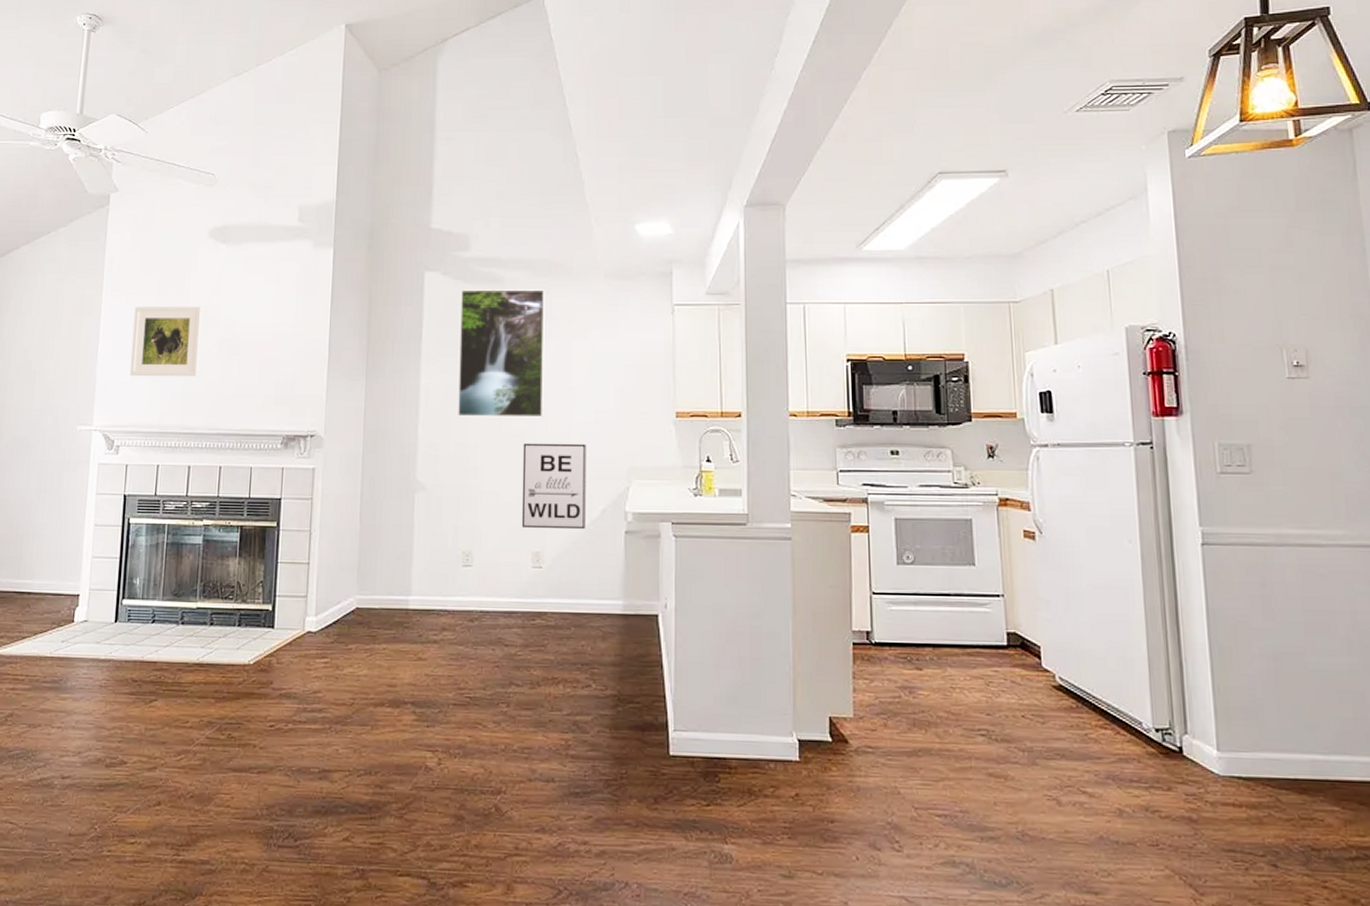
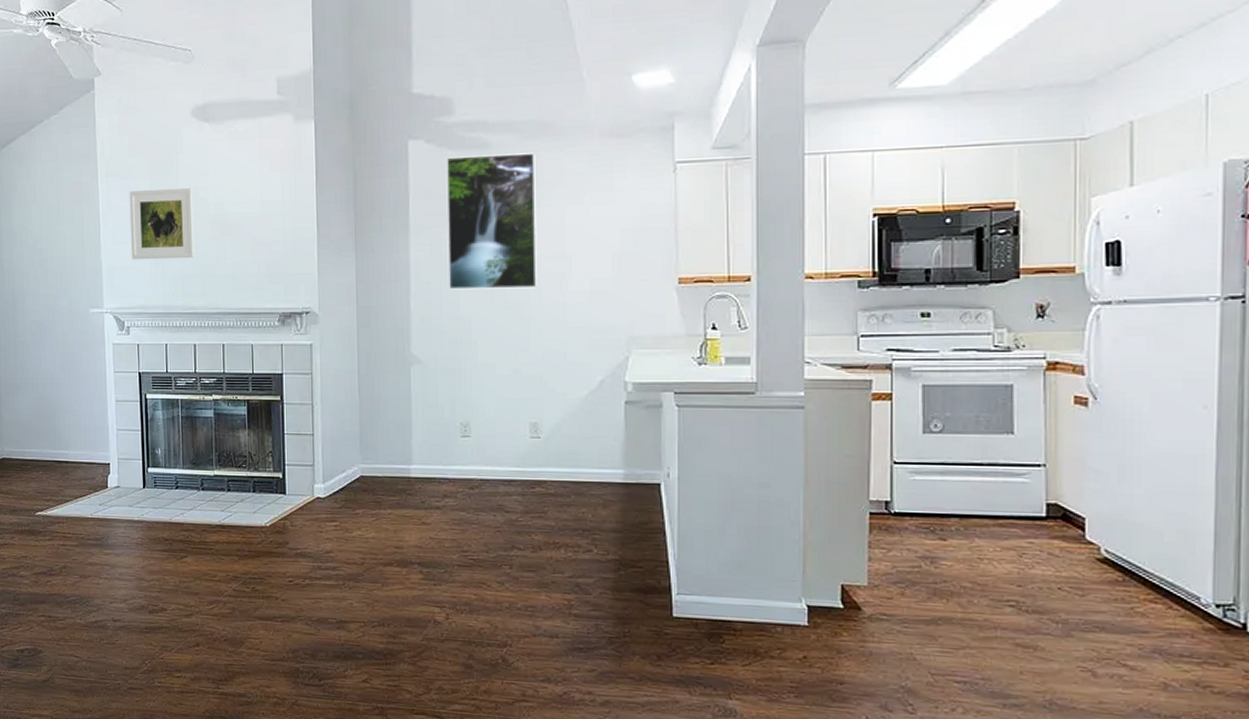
wall art: present [521,443,586,530] -> none [517,313,584,401]

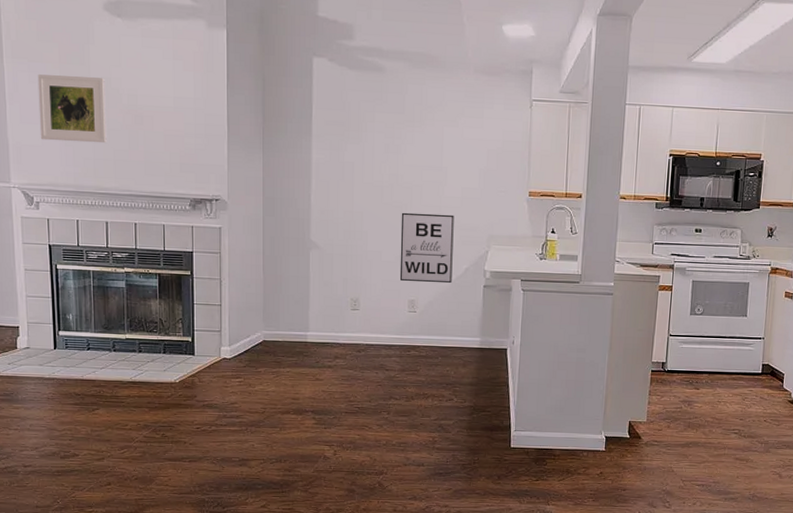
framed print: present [446,152,537,290] -> none [345,76,422,192]
wall art: none [517,313,584,401] -> present [399,212,454,284]

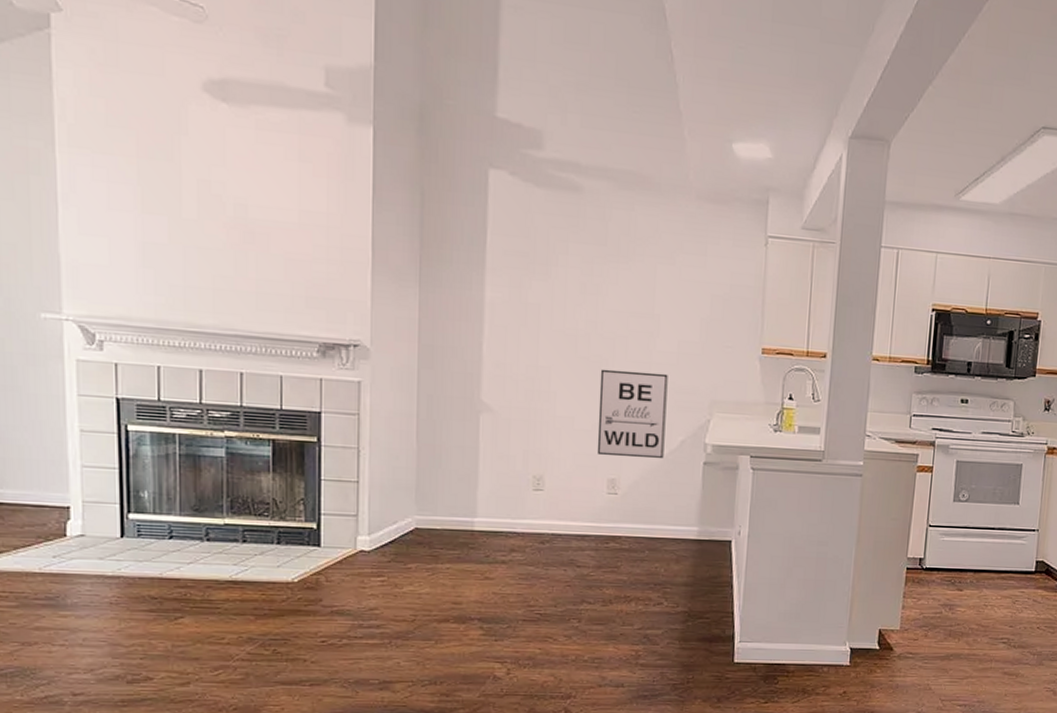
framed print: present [37,74,107,144] -> none [105,171,203,267]

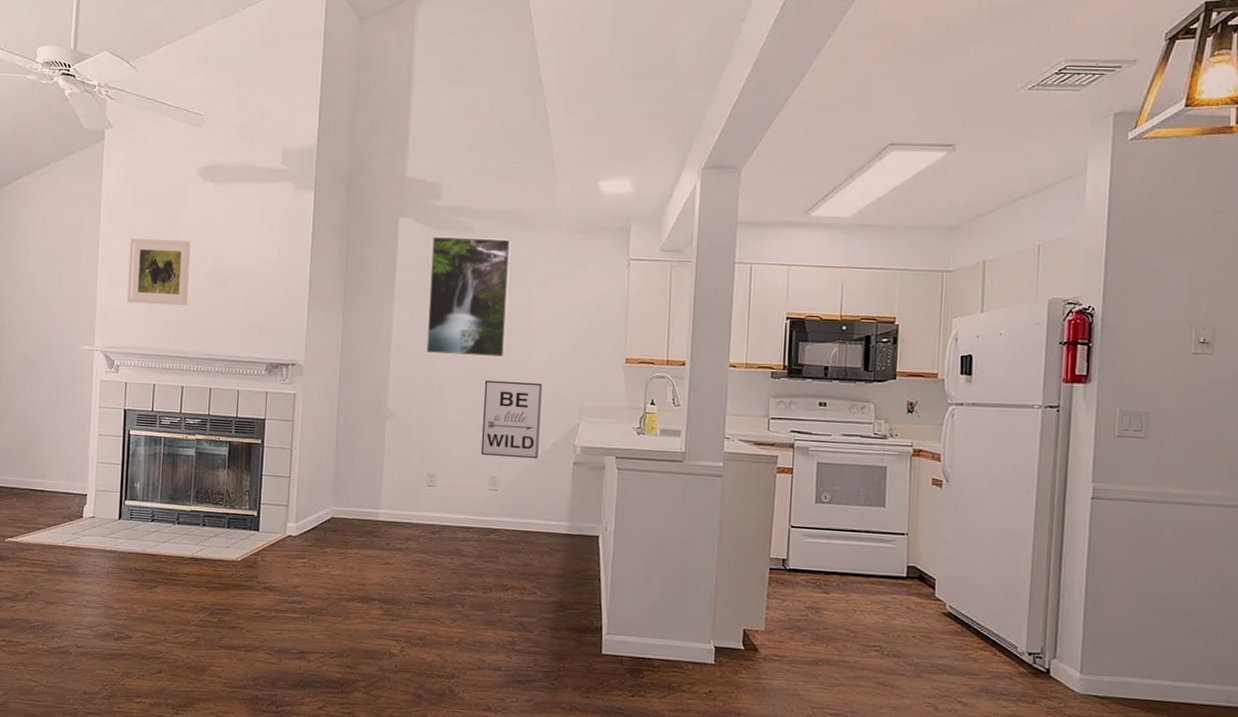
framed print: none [105,171,203,267] -> present [126,239,193,307]
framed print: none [528,194,630,344] -> present [426,236,511,358]

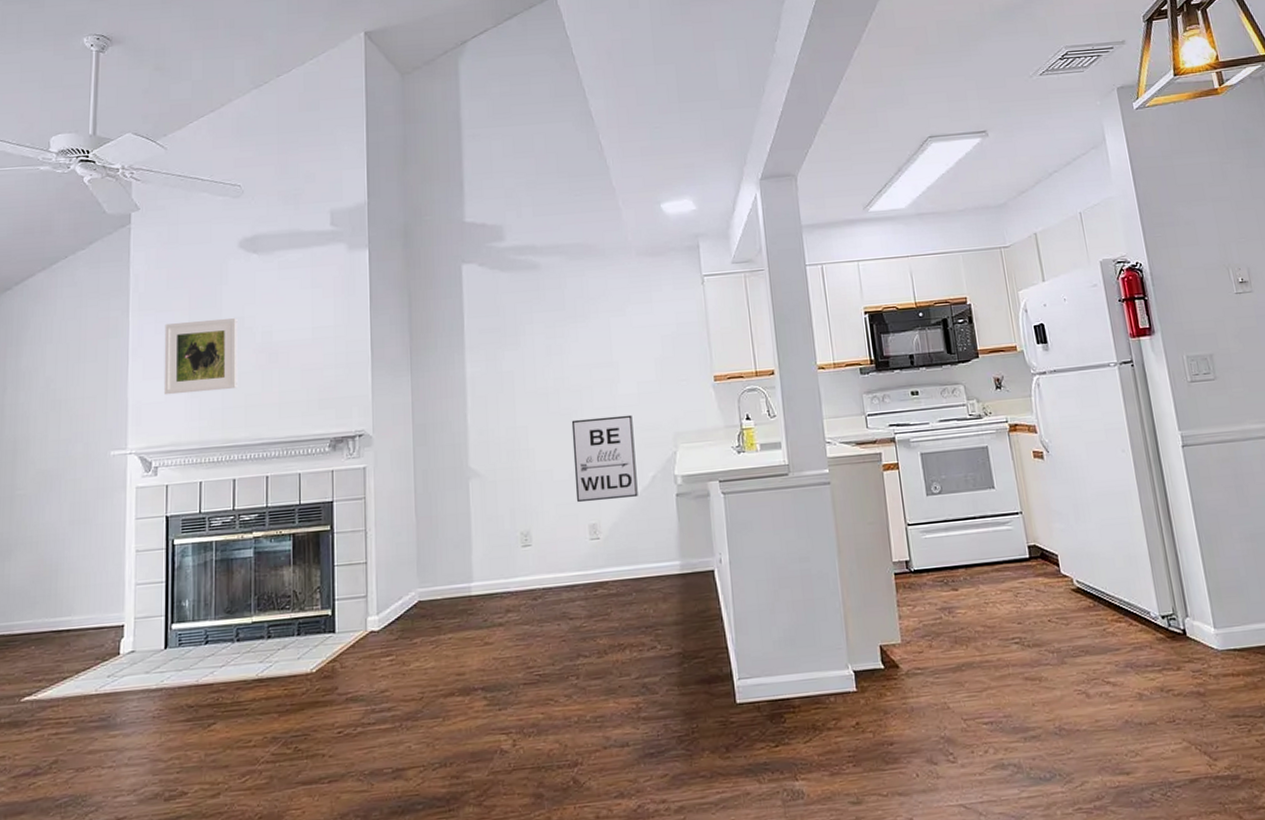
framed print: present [426,236,511,358] -> none [498,271,589,402]

